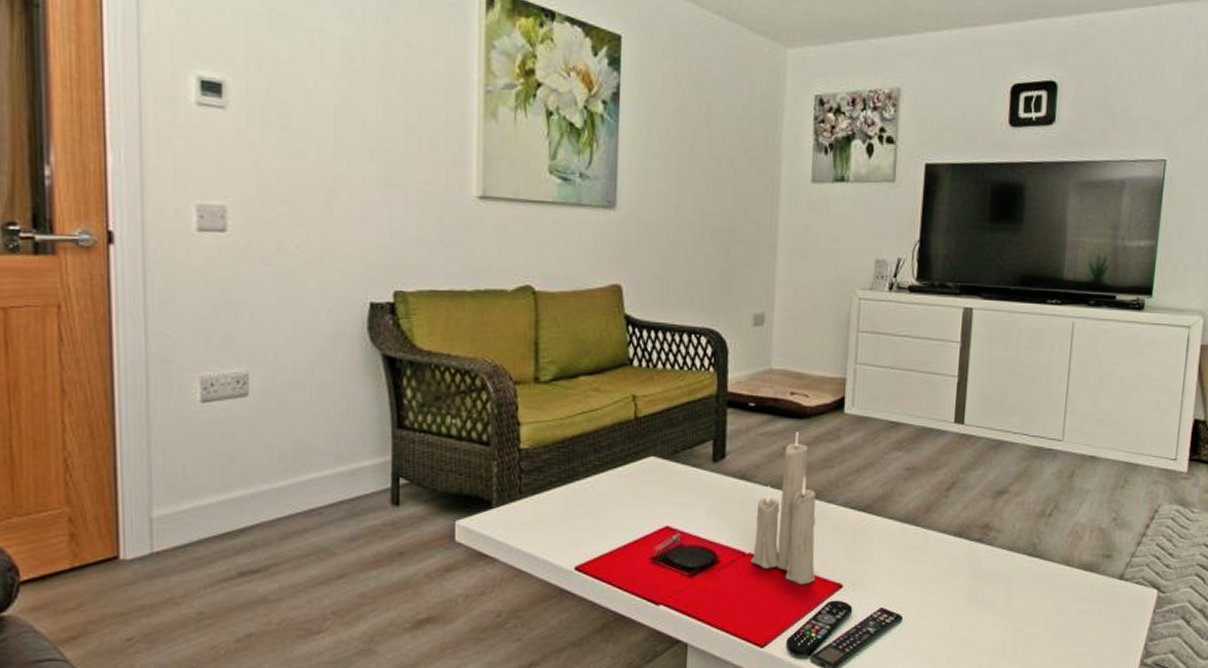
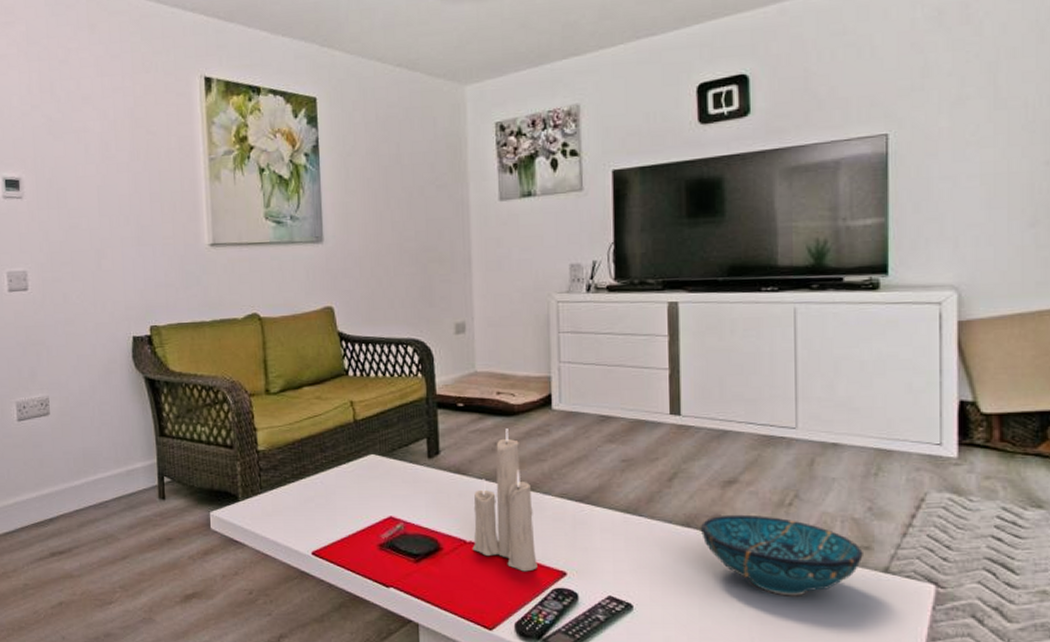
decorative bowl: none [970,524,1105,604] -> present [700,514,863,596]

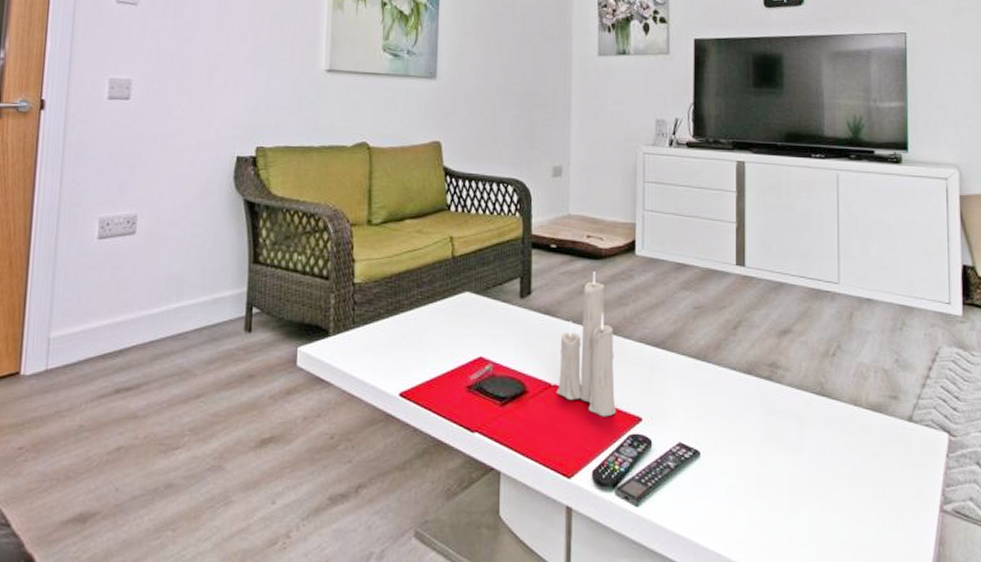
decorative bowl: present [700,514,863,596] -> none [759,363,892,444]

